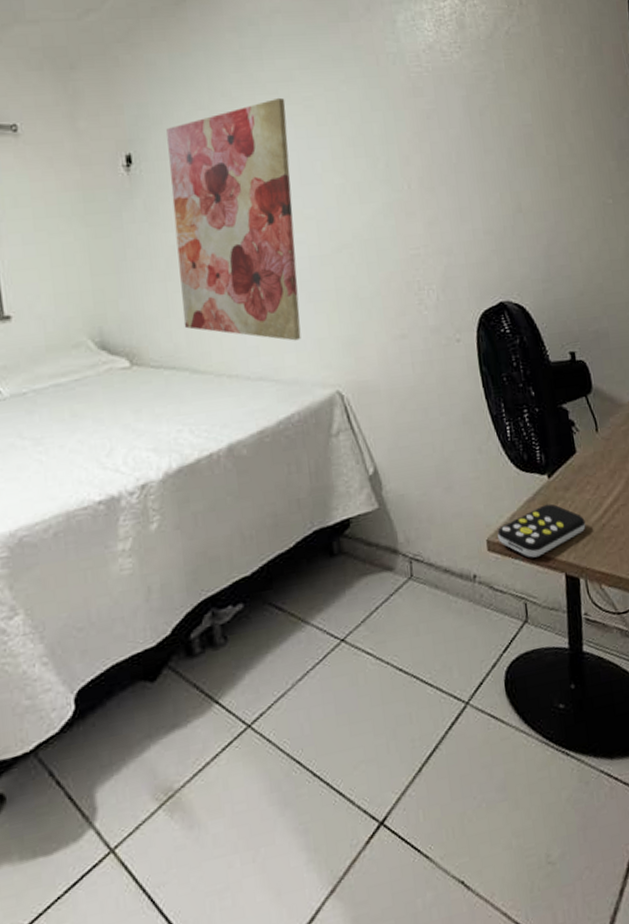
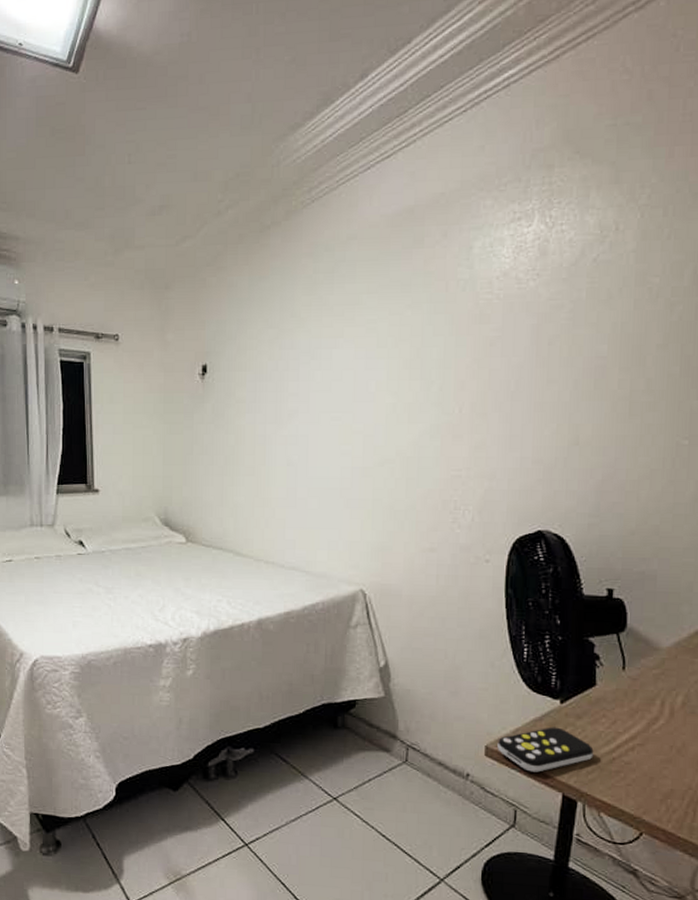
wall art: present [166,97,301,341] -> none [233,319,350,540]

